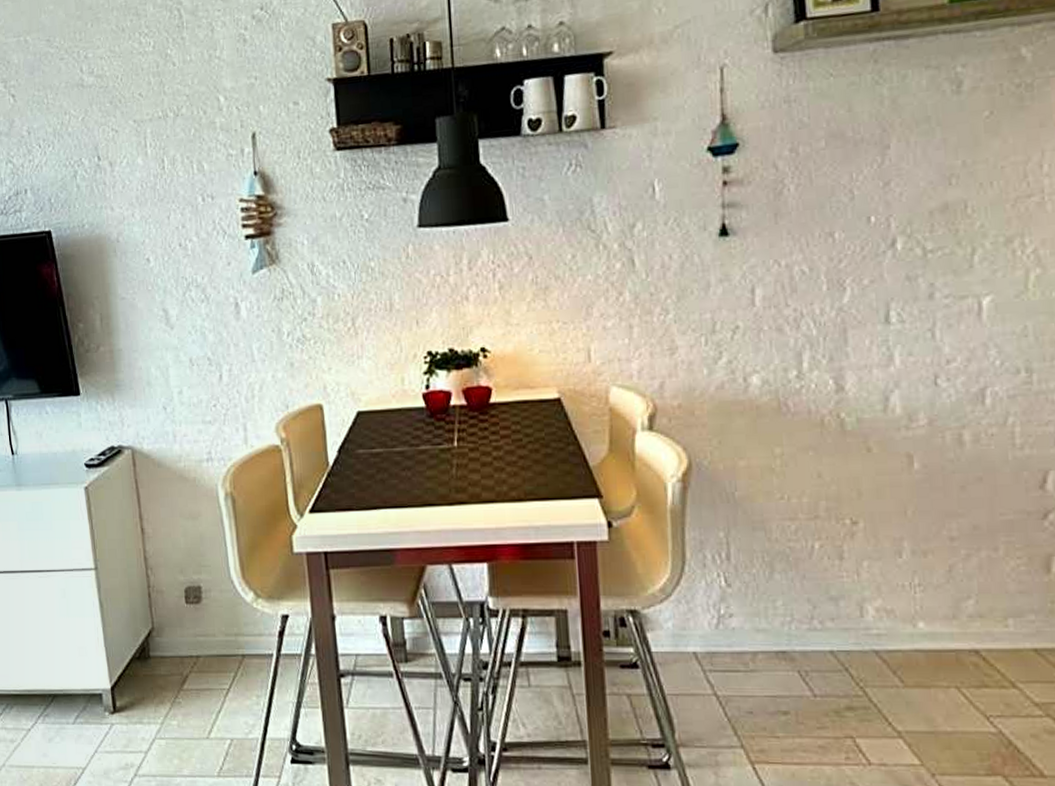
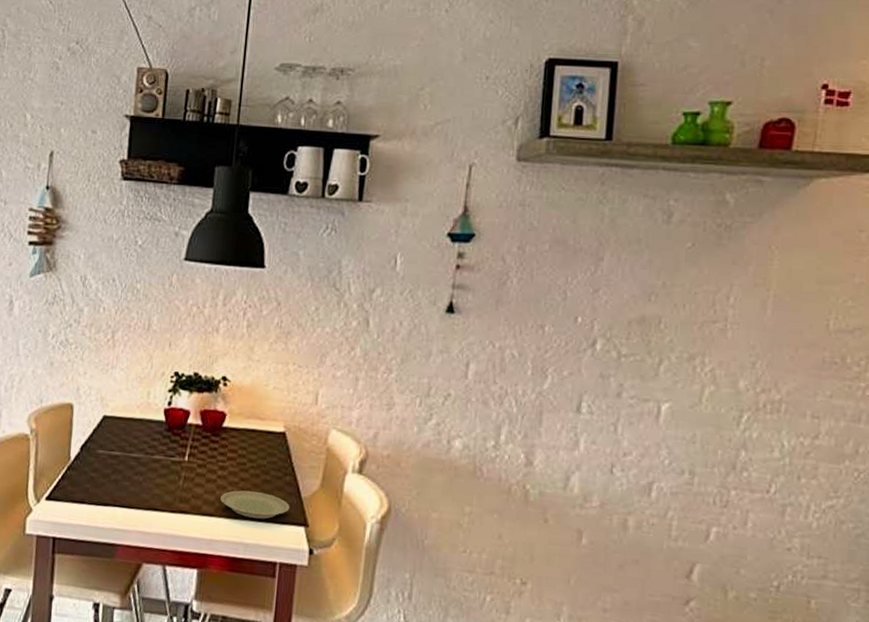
plate: none [500,468,578,498] -> present [221,490,289,519]

